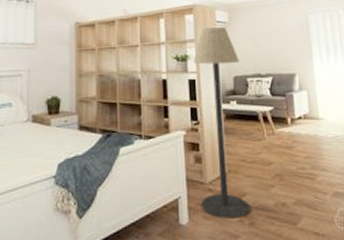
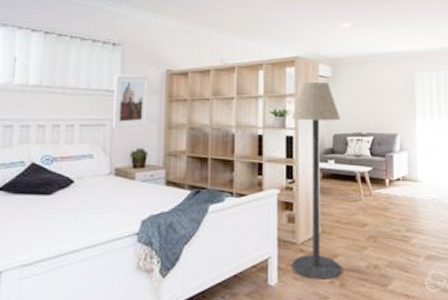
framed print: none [29,28,59,79] -> present [113,74,149,129]

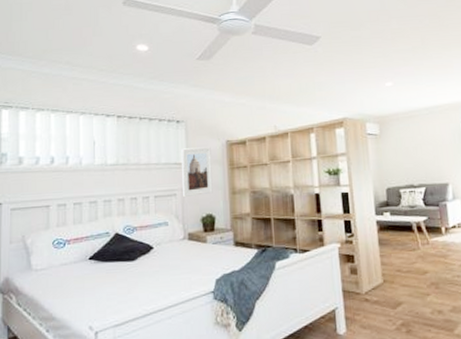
floor lamp: present [292,82,342,280] -> none [345,140,407,328]

